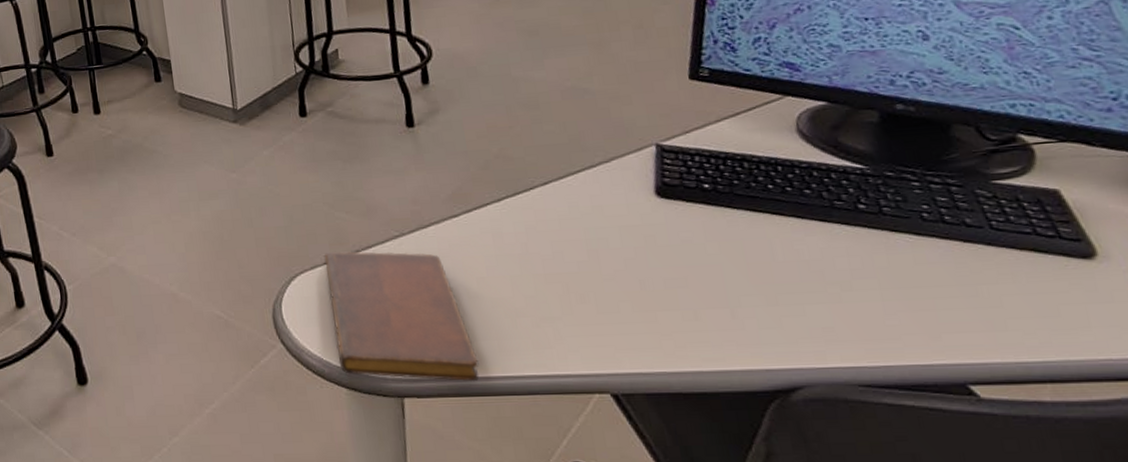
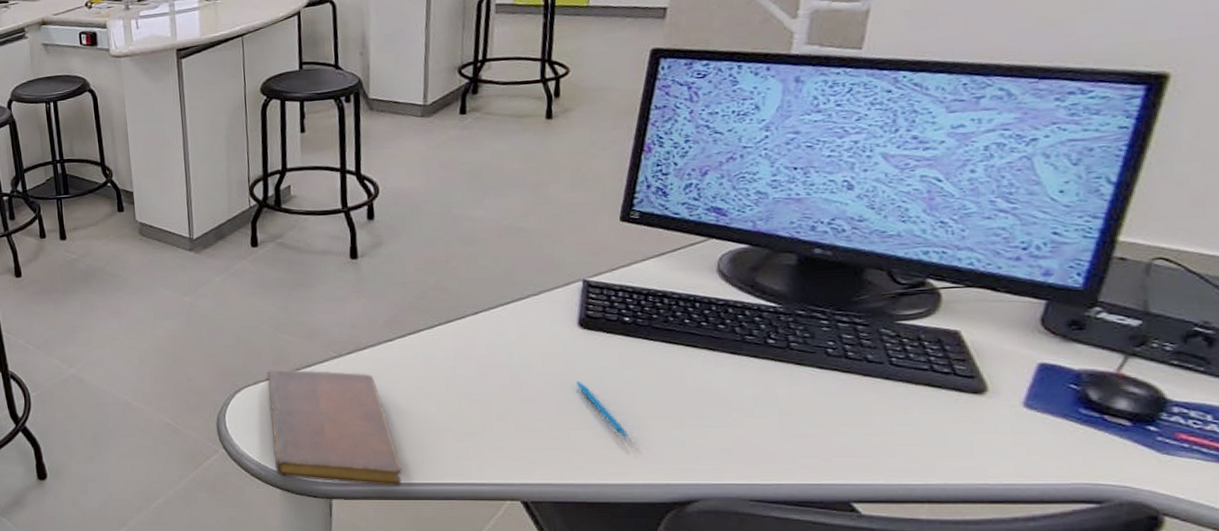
pen: none [659,256,722,320] -> present [577,381,630,439]

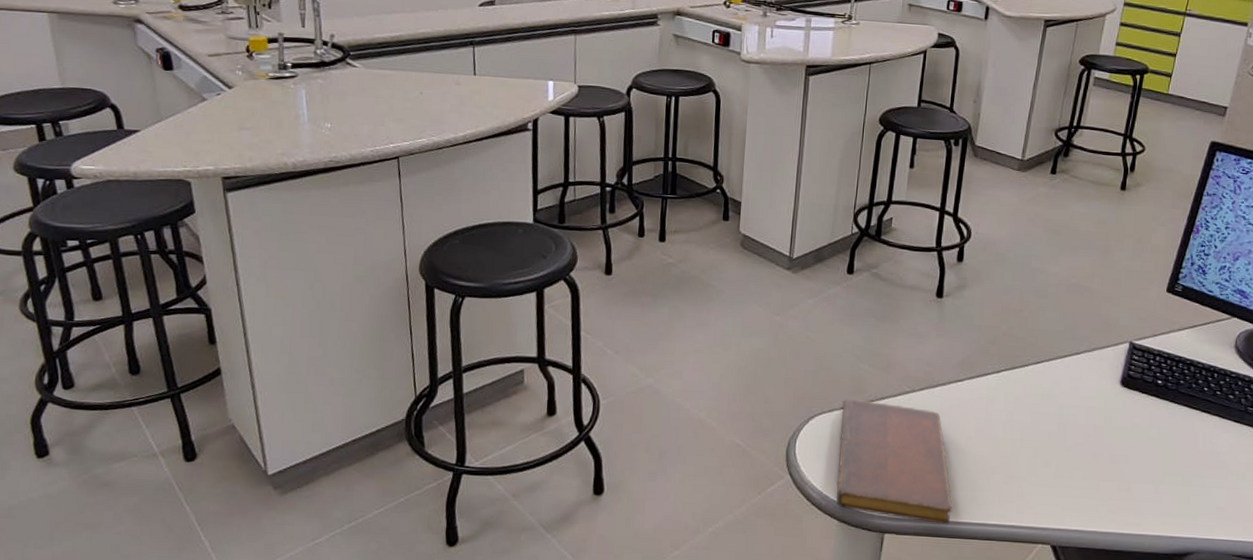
pen: present [577,381,630,439] -> none [1112,435,1147,493]

